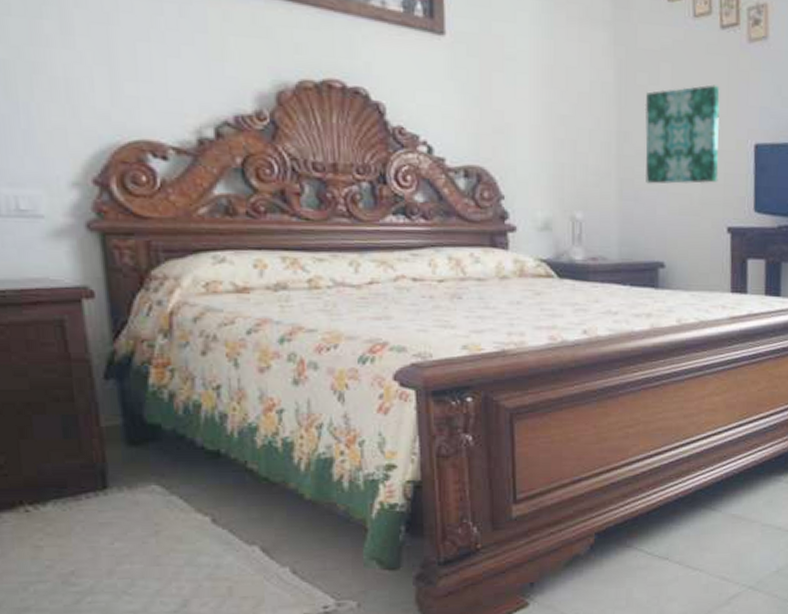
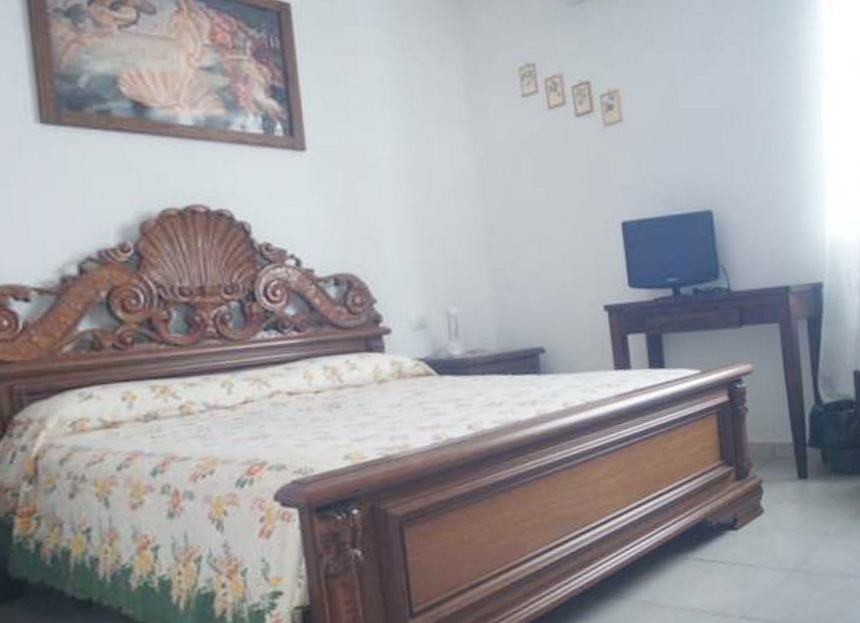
wall art: present [645,85,720,184] -> none [509,170,590,272]

